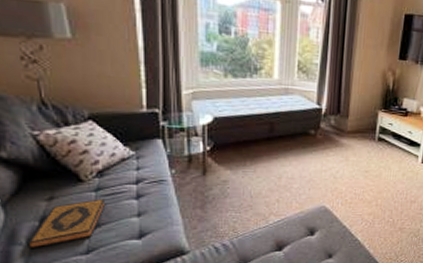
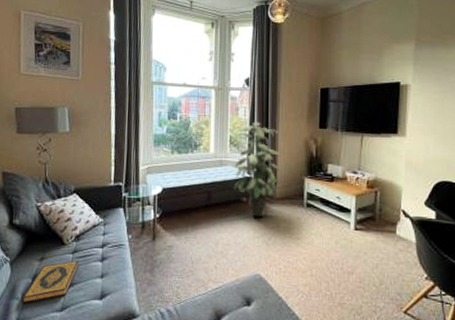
indoor plant: none [300,46,355,151] -> present [233,122,281,218]

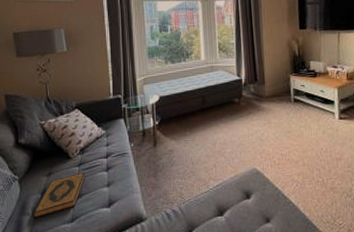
indoor plant: present [233,122,281,218] -> none [224,28,268,116]

